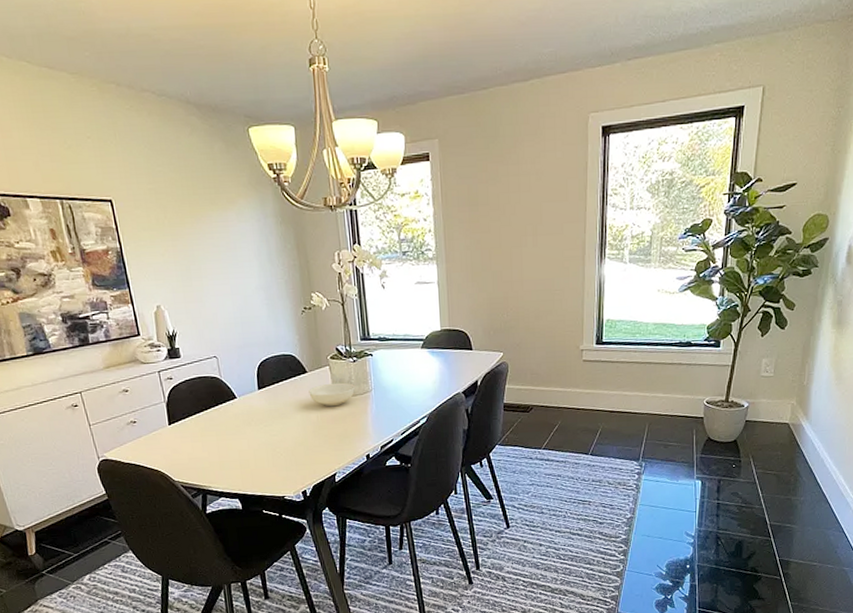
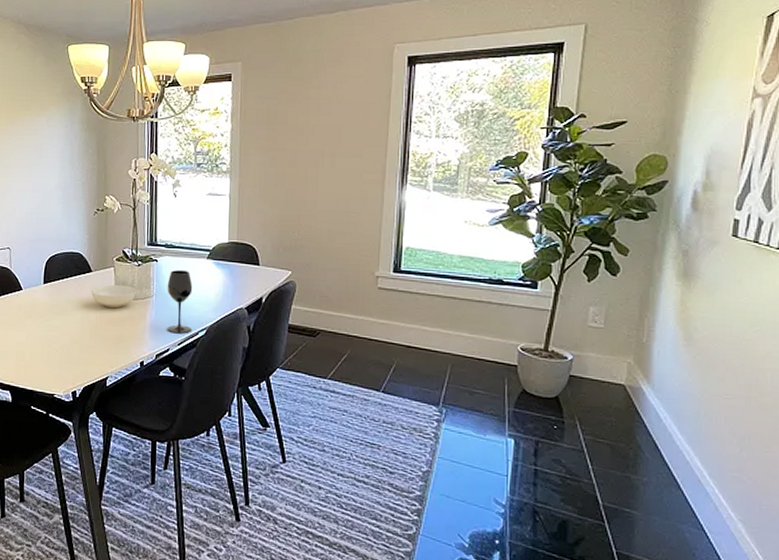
wineglass: none [384,361,413,424] -> present [167,269,193,334]

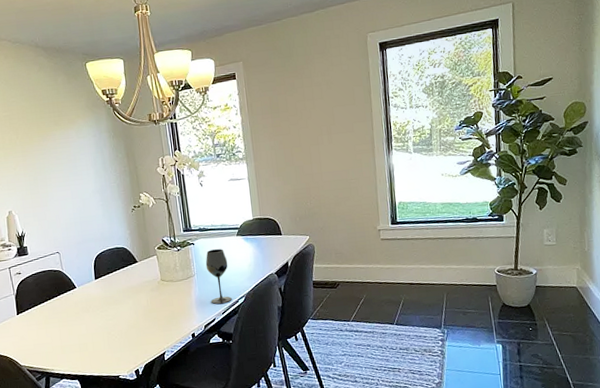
bowl: present [91,284,138,309] -> none [139,269,180,292]

